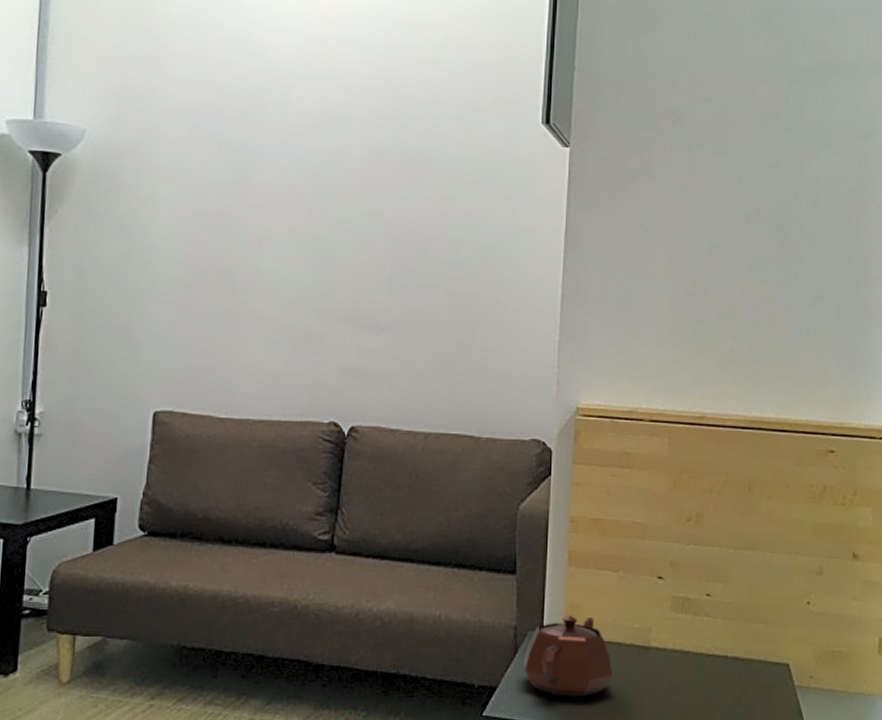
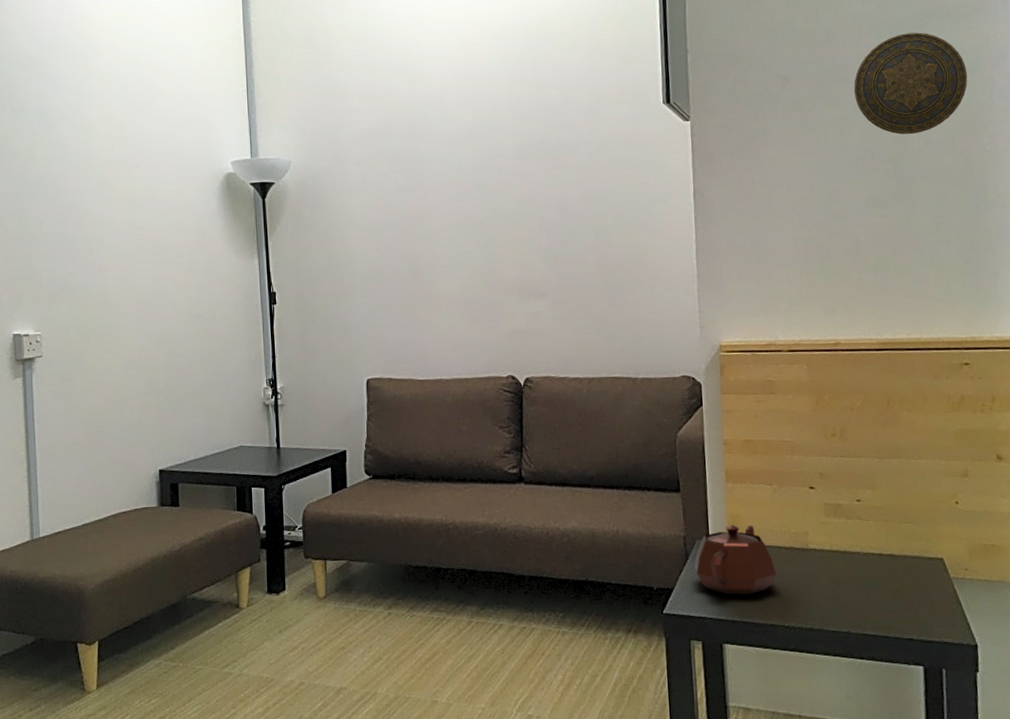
decorative plate: none [747,84,862,196] -> present [854,32,968,135]

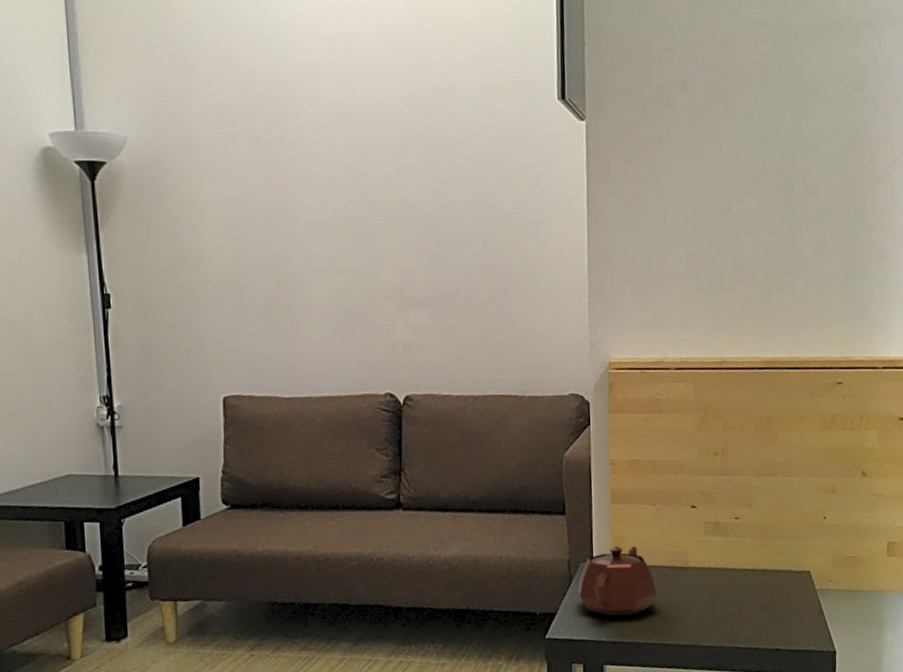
decorative plate: present [854,32,968,135] -> none [749,44,855,151]

